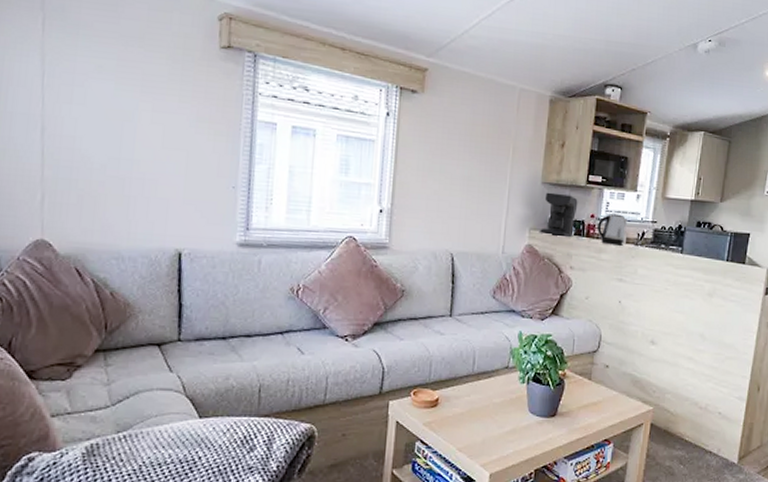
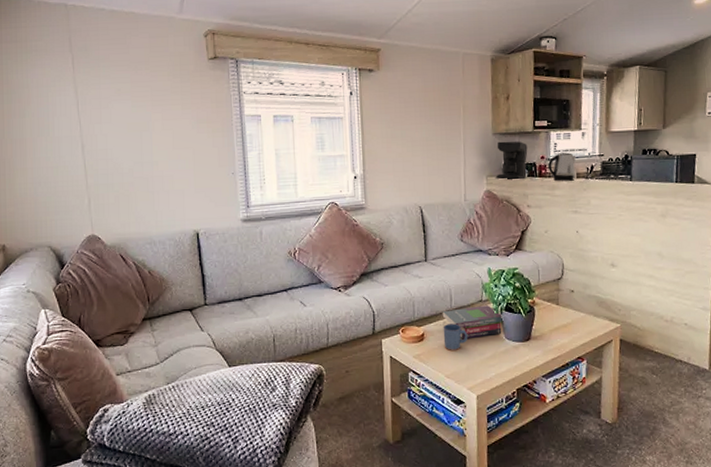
mug: none [459,390,488,421] -> present [443,323,468,351]
books: none [462,373,530,409] -> present [442,305,504,340]

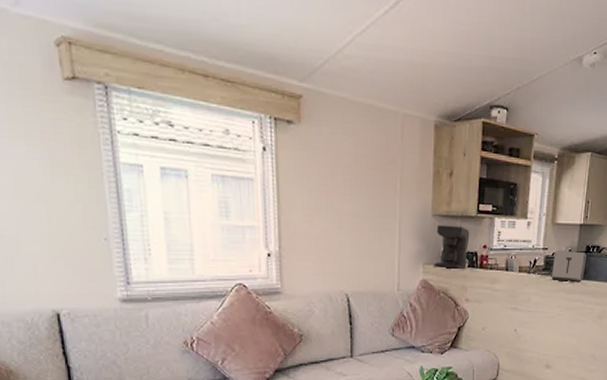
kettle: present [548,152,576,182] -> none [491,243,520,276]
toaster: none [608,155,644,185] -> present [551,249,586,283]

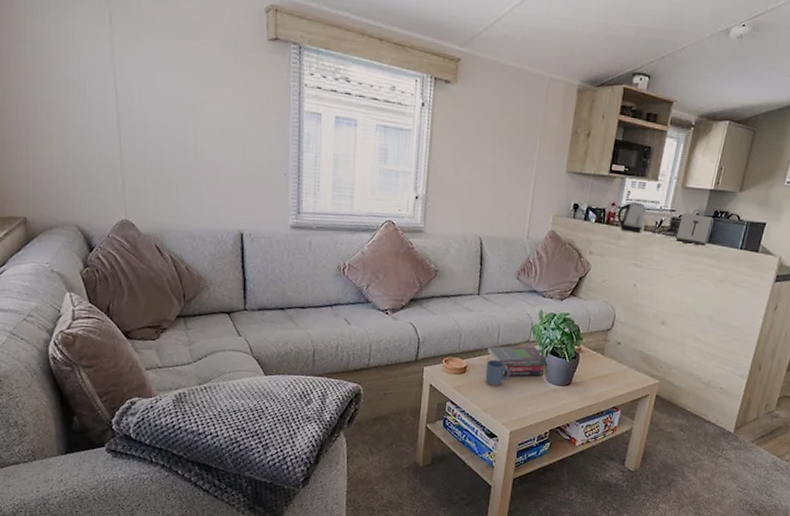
coffee maker: present [434,224,470,270] -> none [563,181,600,225]
kettle: none [491,243,520,276] -> present [617,202,648,234]

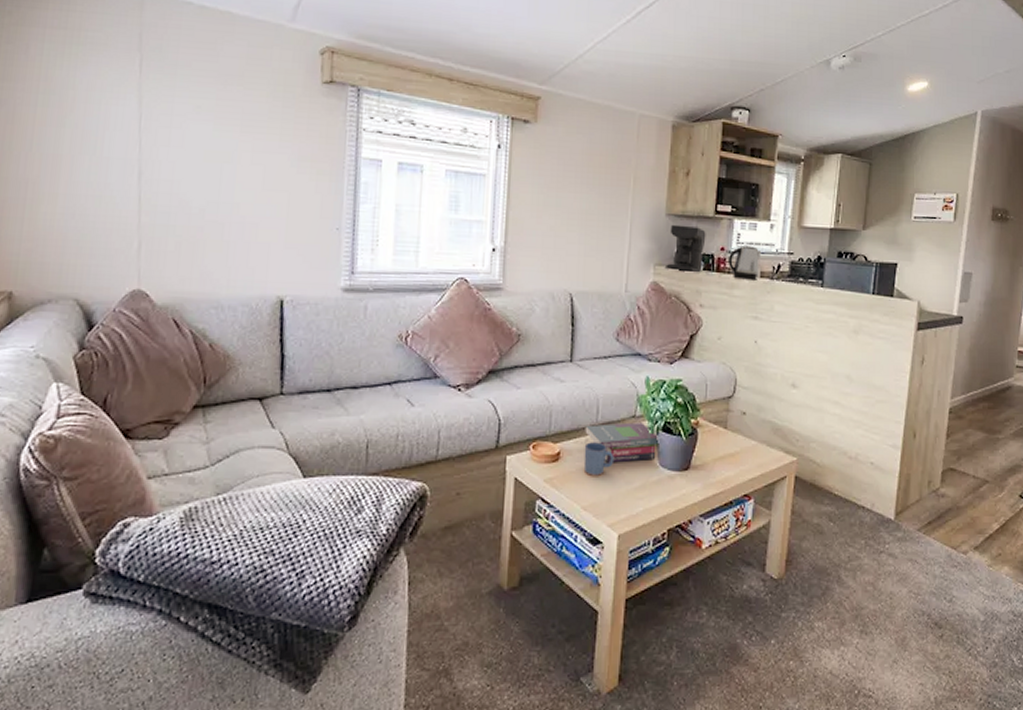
coffee maker: none [563,181,600,225] -> present [666,224,706,273]
toaster: present [675,212,714,246] -> none [797,255,838,292]

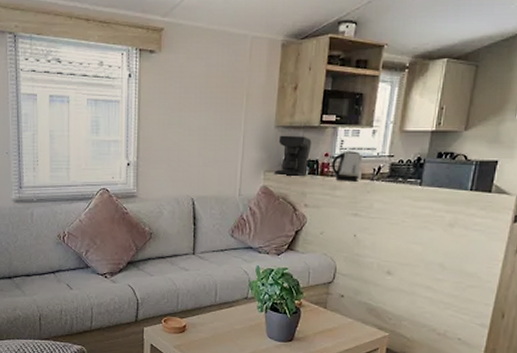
mug: present [583,442,615,476] -> none [205,318,230,344]
books: present [585,422,659,463] -> none [205,303,268,335]

